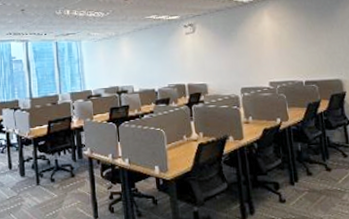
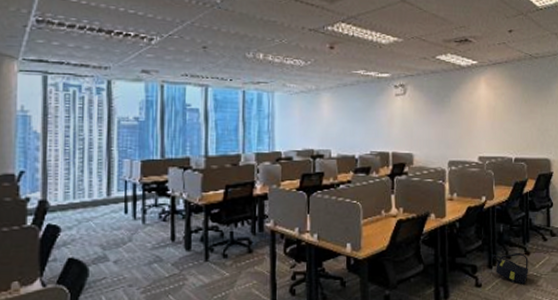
backpack: none [292,169,332,200] -> present [492,252,528,285]

